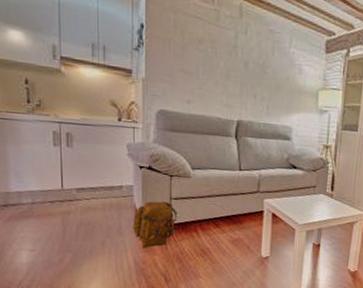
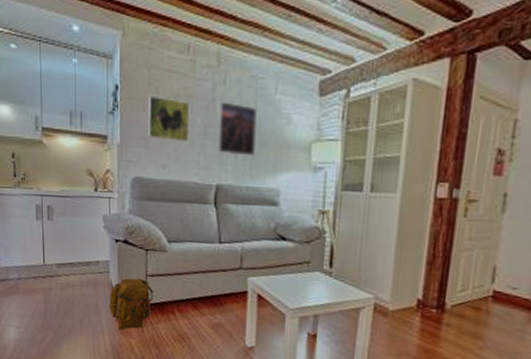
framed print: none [174,37,214,82] -> present [148,95,190,143]
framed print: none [238,49,274,98] -> present [216,101,257,156]

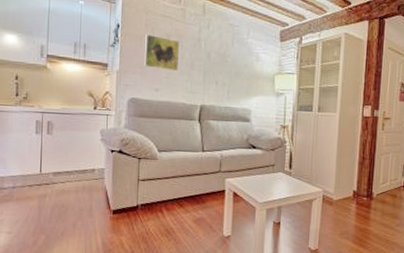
backpack: present [110,278,154,330] -> none [103,183,145,229]
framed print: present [216,101,257,156] -> none [201,41,233,84]

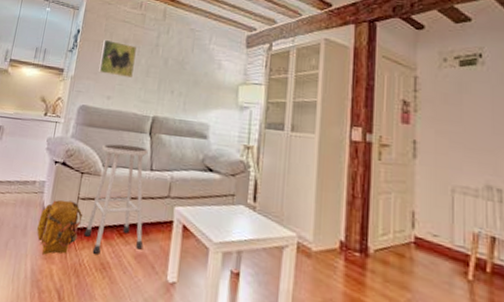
backpack: none [103,183,145,229] -> present [37,200,83,255]
stool: none [148,131,201,223] -> present [84,143,149,254]

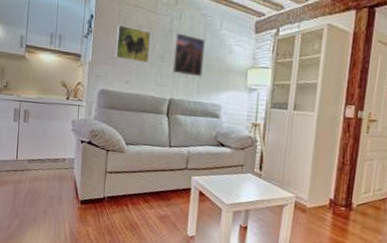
backpack: present [37,200,83,255] -> none [71,174,111,219]
stool: present [84,143,149,254] -> none [113,124,167,217]
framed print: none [156,47,193,94] -> present [171,32,205,77]

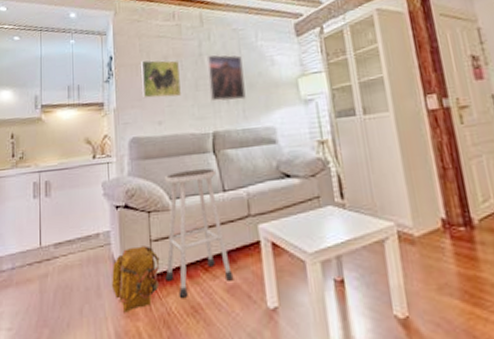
backpack: none [71,174,111,219] -> present [112,245,160,313]
stool: none [113,124,167,217] -> present [165,168,234,298]

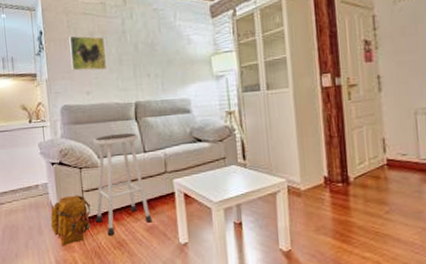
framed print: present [205,54,246,102] -> none [128,32,165,75]

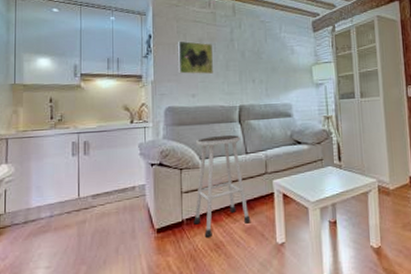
backpack: present [50,195,91,246] -> none [146,196,189,250]

